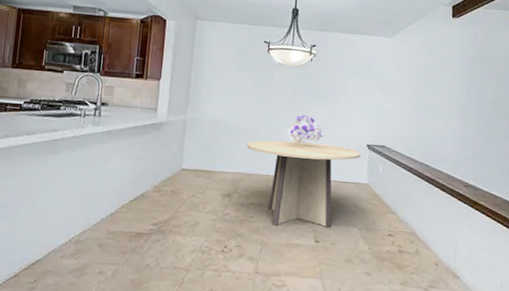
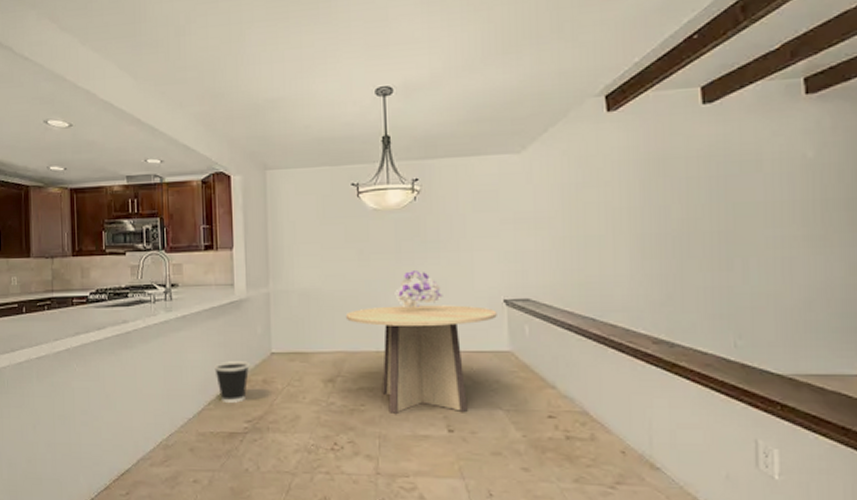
wastebasket: none [131,172,162,208] -> present [214,361,250,403]

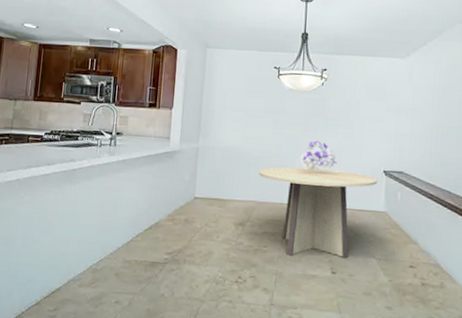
wastebasket: present [214,361,250,403] -> none [145,201,176,237]

